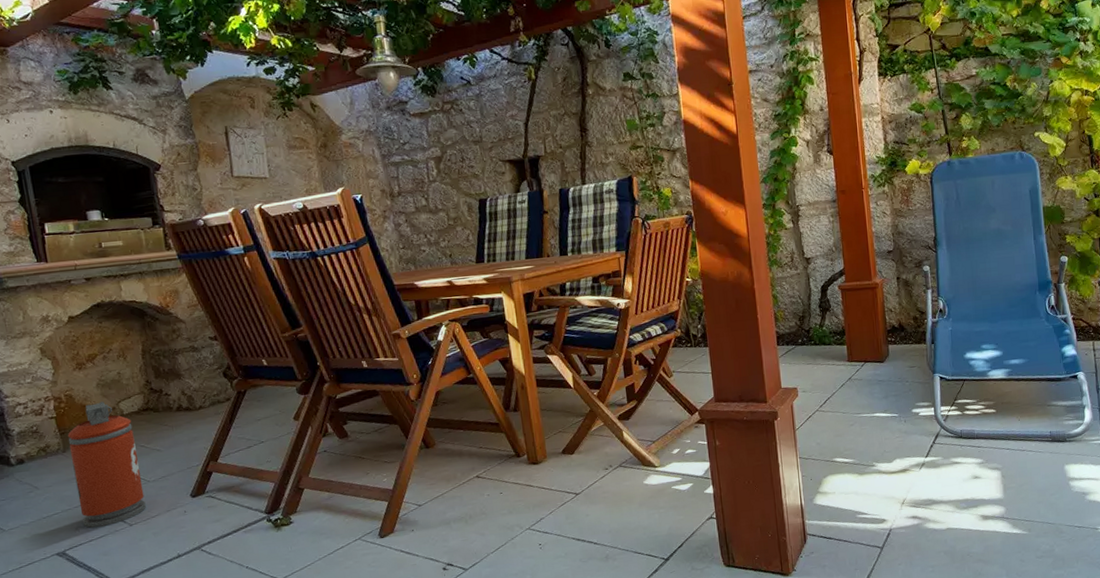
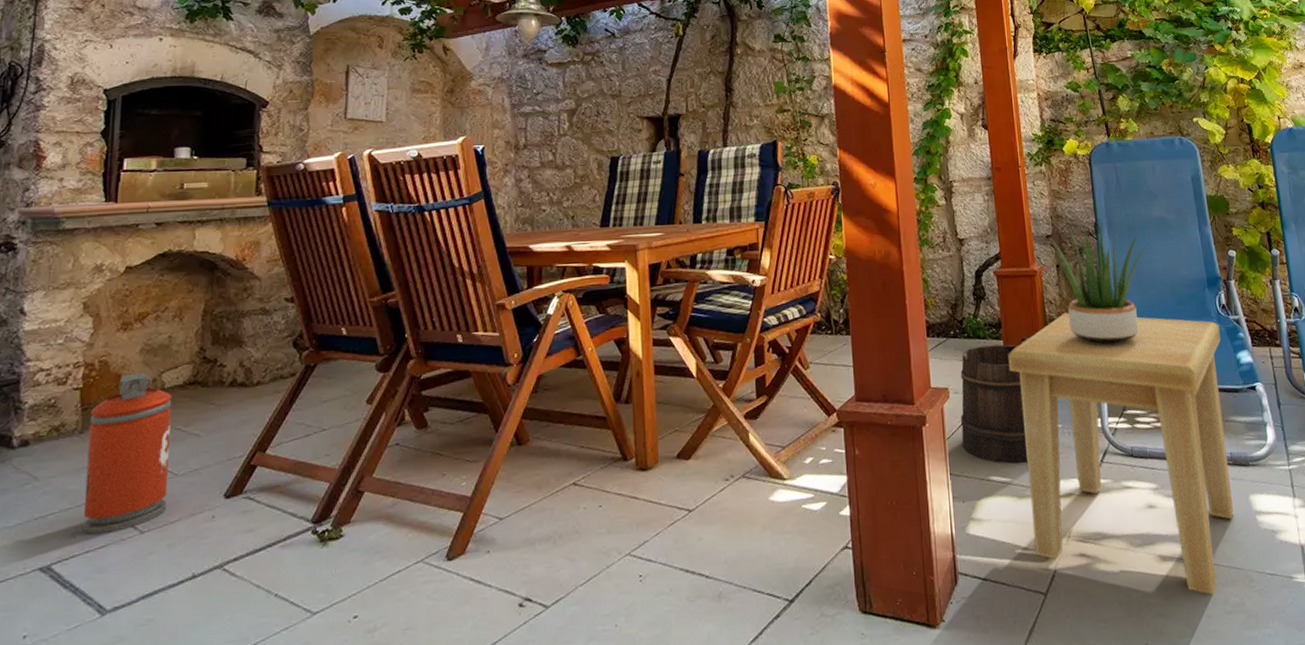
bucket: none [808,341,871,448] -> present [960,336,1030,464]
side table: none [851,318,1049,544] -> present [1008,312,1234,595]
potted plant: none [890,237,982,345] -> present [1049,223,1146,345]

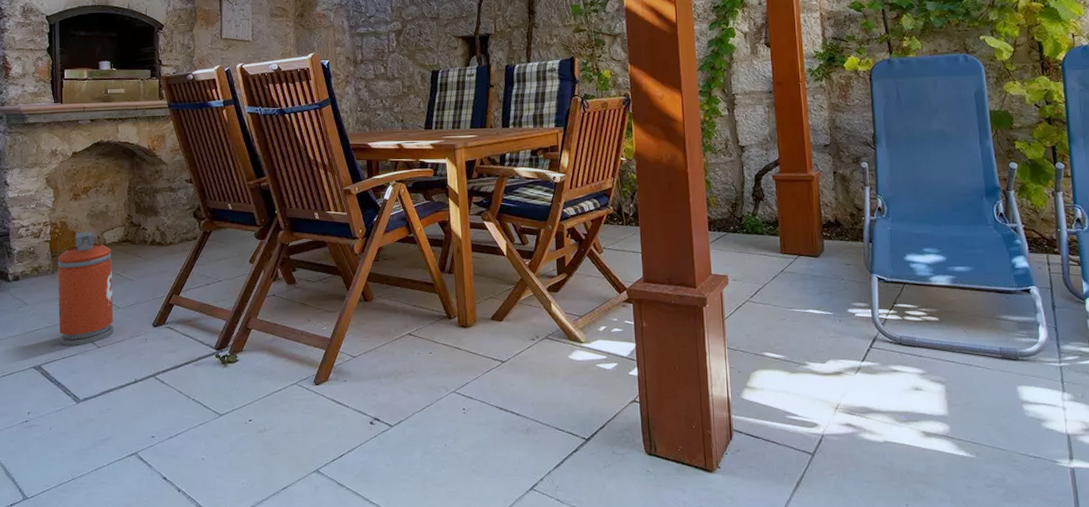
bucket: present [960,336,1030,464] -> none [738,234,805,344]
side table: present [1008,312,1234,595] -> none [784,214,1000,469]
potted plant: present [1049,223,1146,345] -> none [826,134,924,245]

